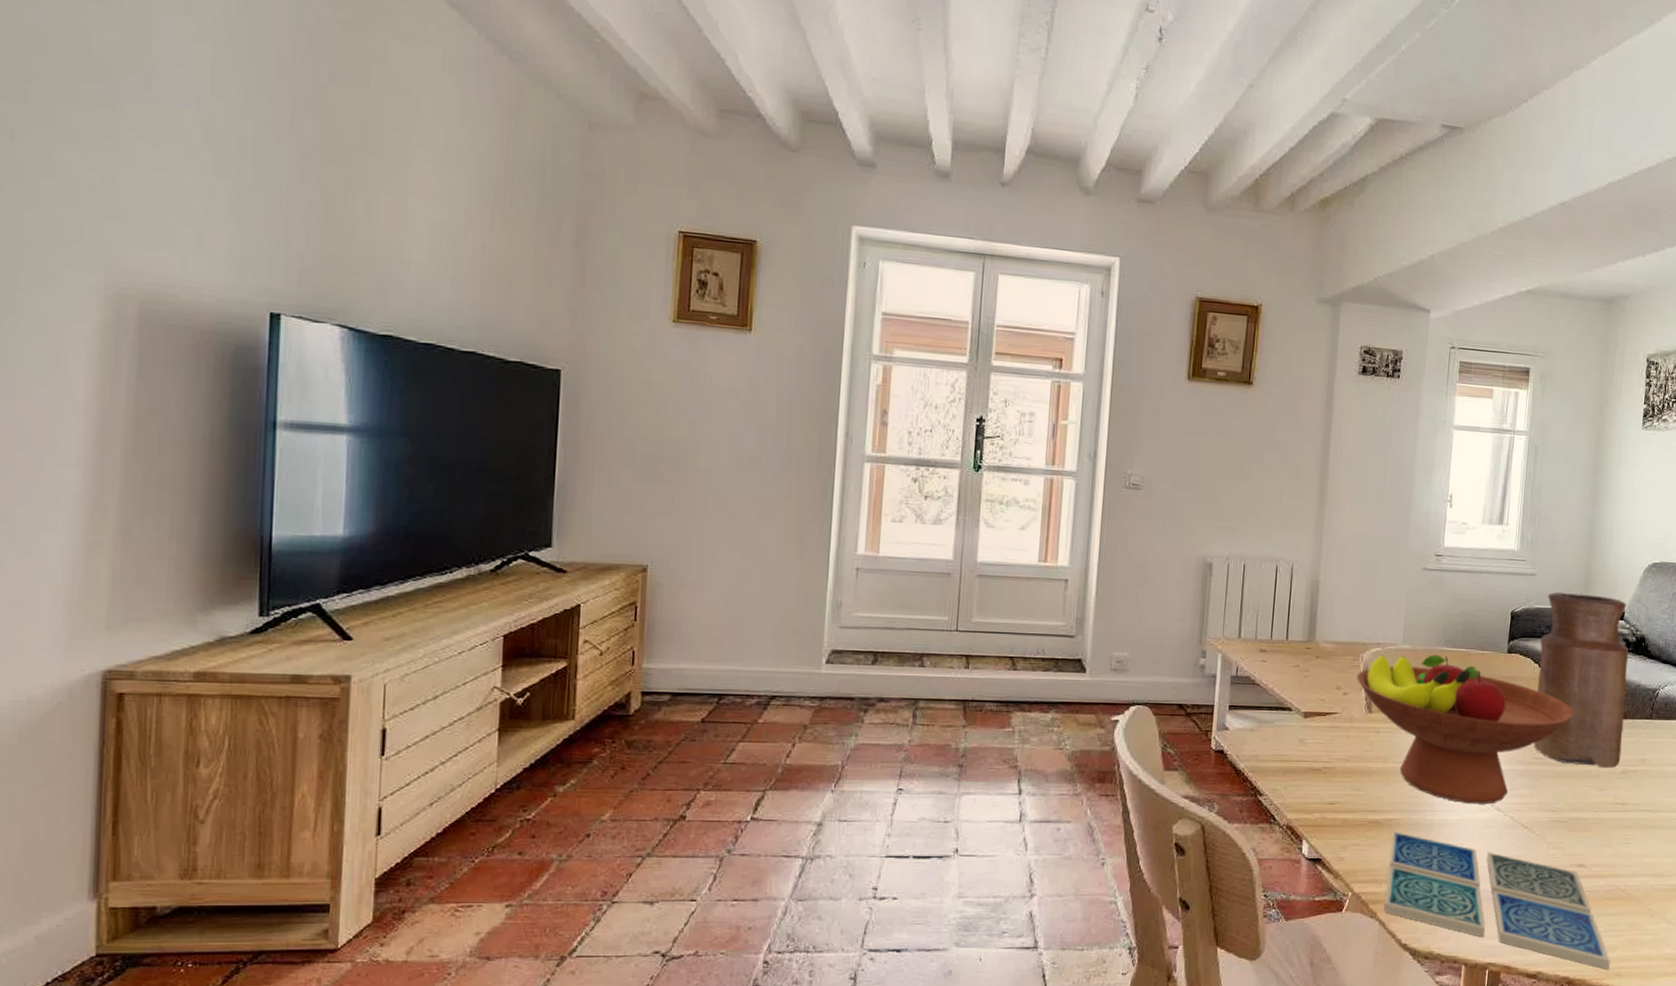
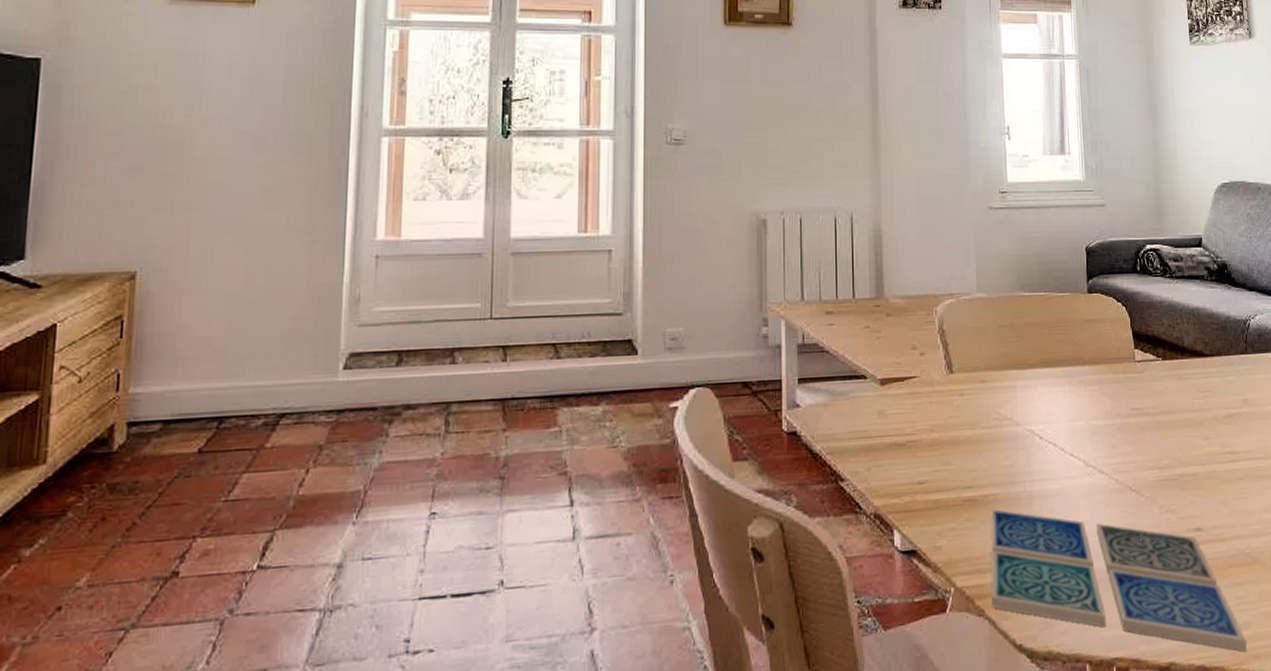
fruit bowl: present [1357,654,1574,804] -> none [933,301,1166,469]
vase: present [1534,592,1629,769] -> none [1120,221,1222,414]

